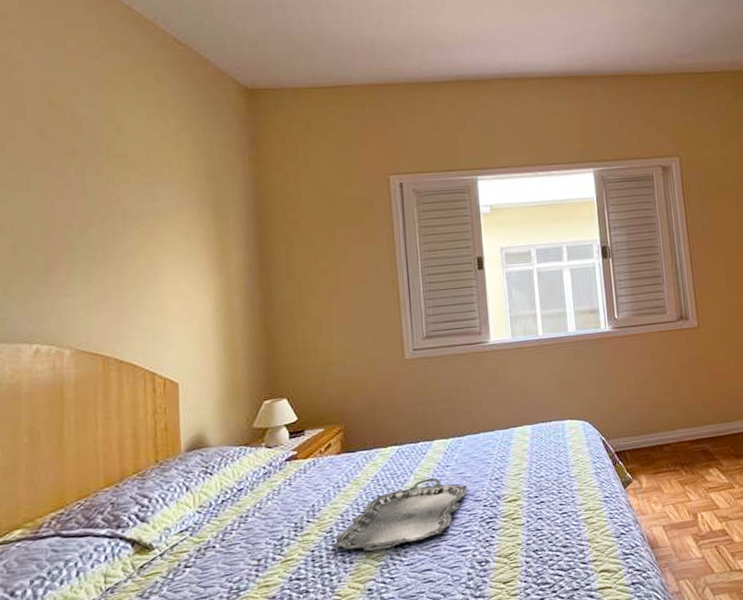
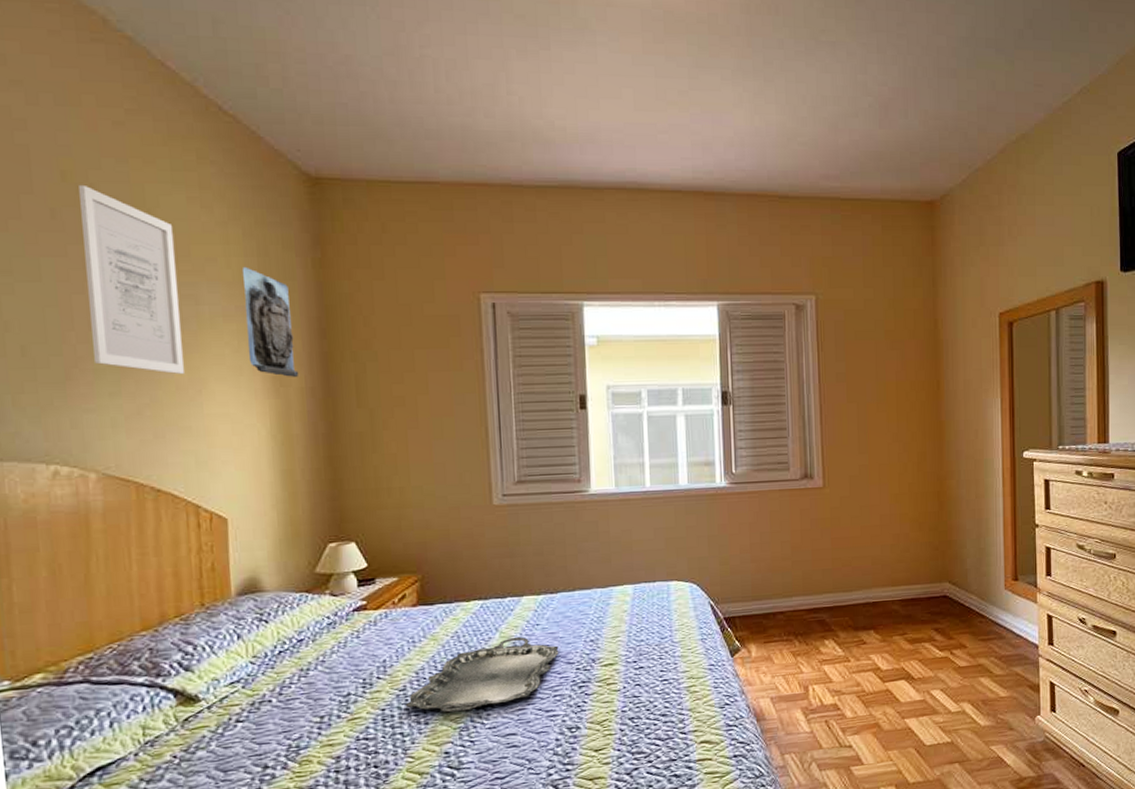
wall art: none [62,109,144,261] -> present [79,184,184,375]
wall sculpture: none [191,166,239,257] -> present [241,266,299,377]

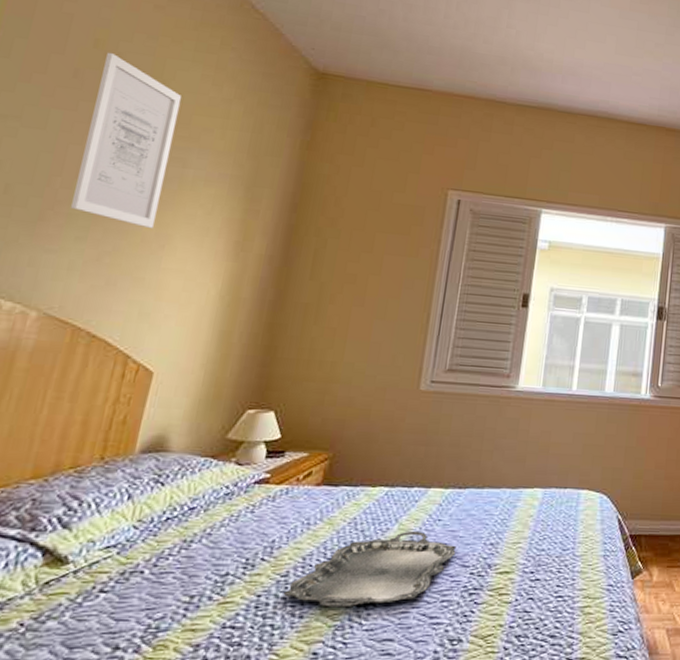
wall sculpture: present [241,266,299,377] -> none [218,139,273,244]

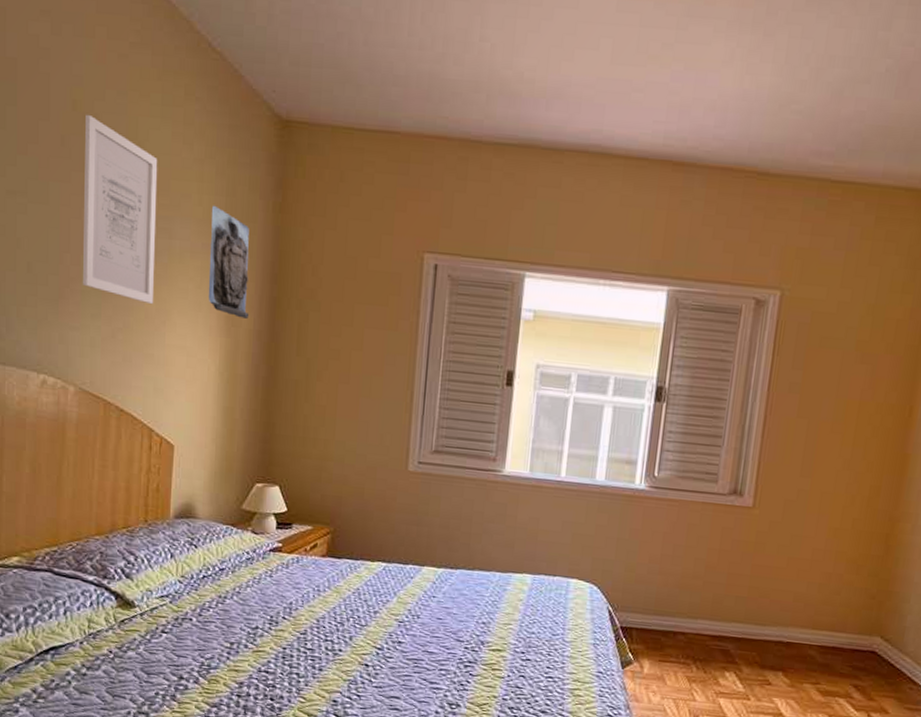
wall sculpture: none [218,139,273,244] -> present [208,205,250,319]
serving tray: present [283,530,457,608] -> none [304,604,451,666]

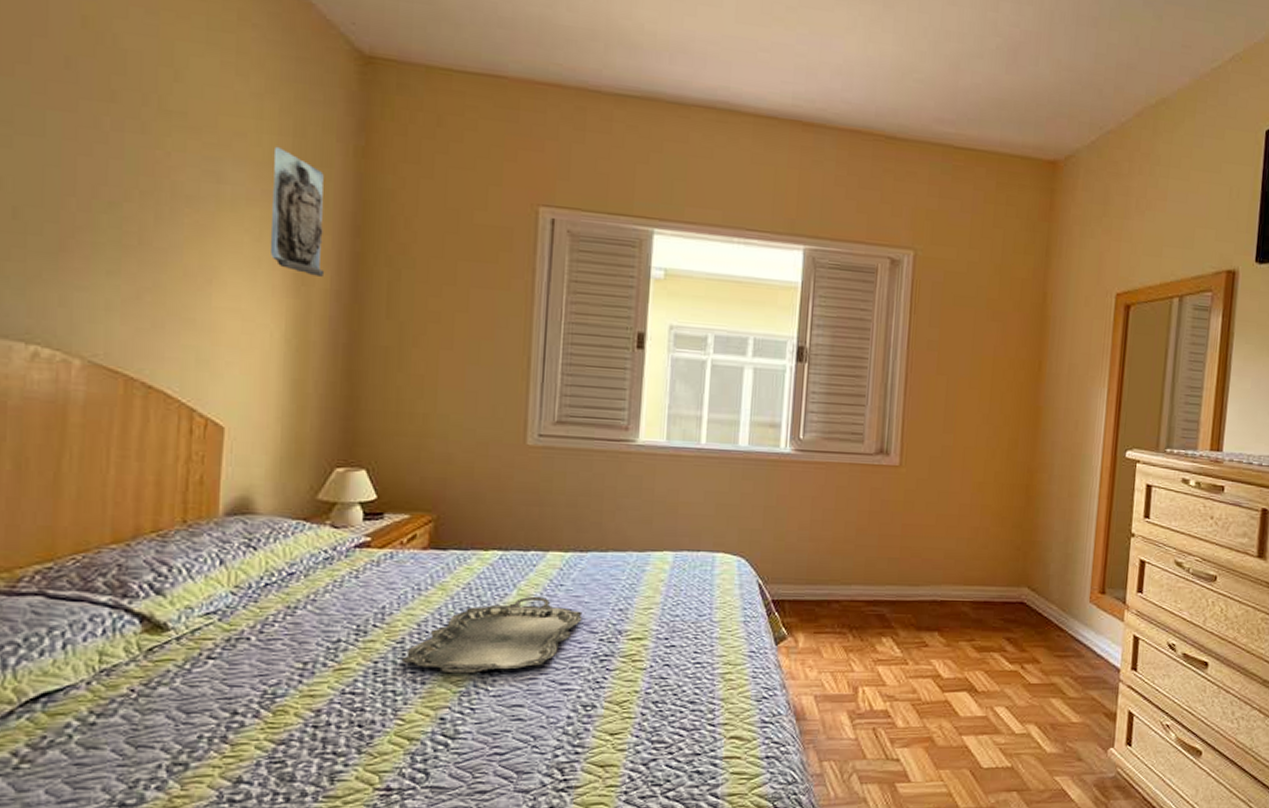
wall art: present [82,114,158,305] -> none [93,33,202,260]
serving tray: none [304,604,451,666] -> present [401,596,583,674]

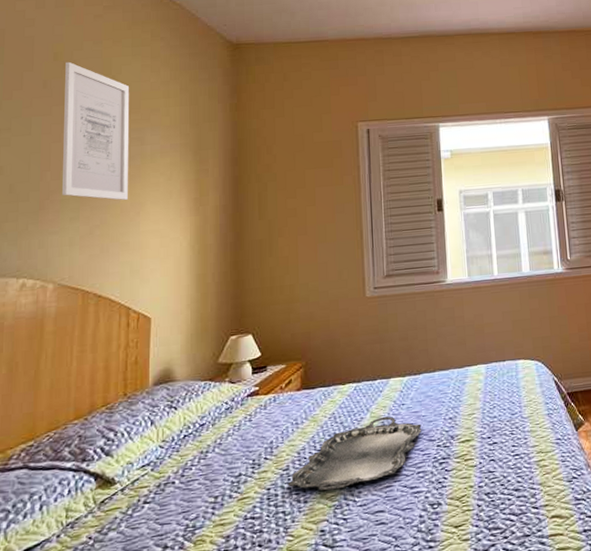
wall art: none [93,33,202,260] -> present [61,61,130,201]
wall sculpture: present [269,146,325,277] -> none [177,113,215,198]

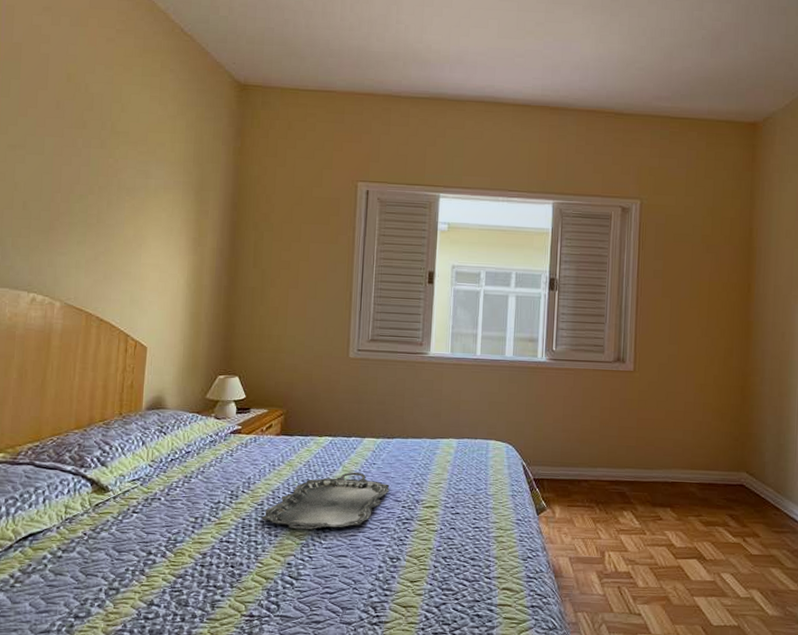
wall art: present [61,61,130,201] -> none [70,84,138,232]

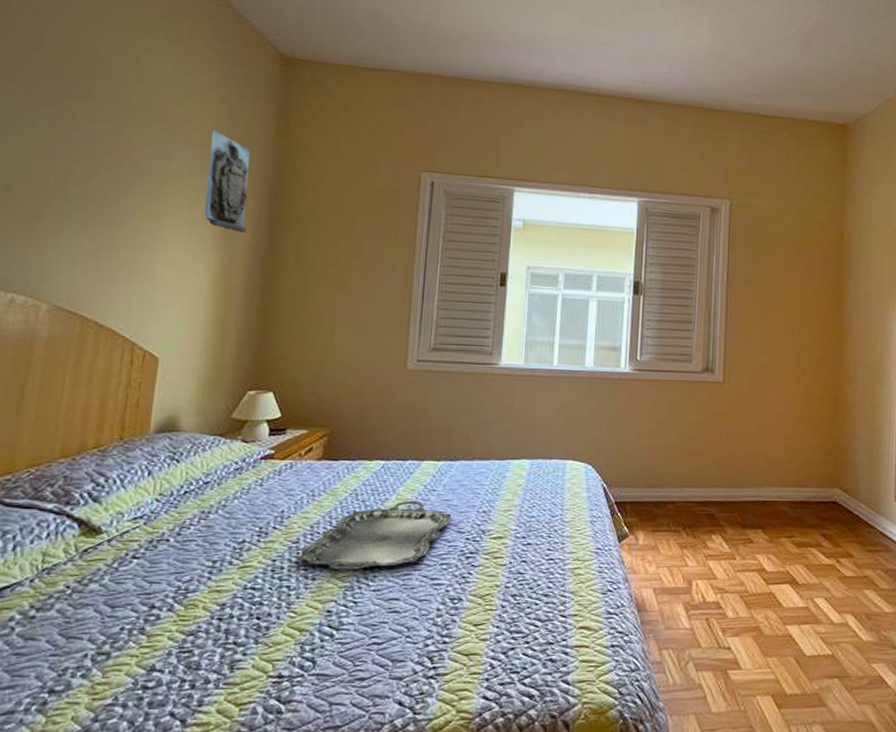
wall sculpture: none [178,151,214,239] -> present [204,130,250,233]

